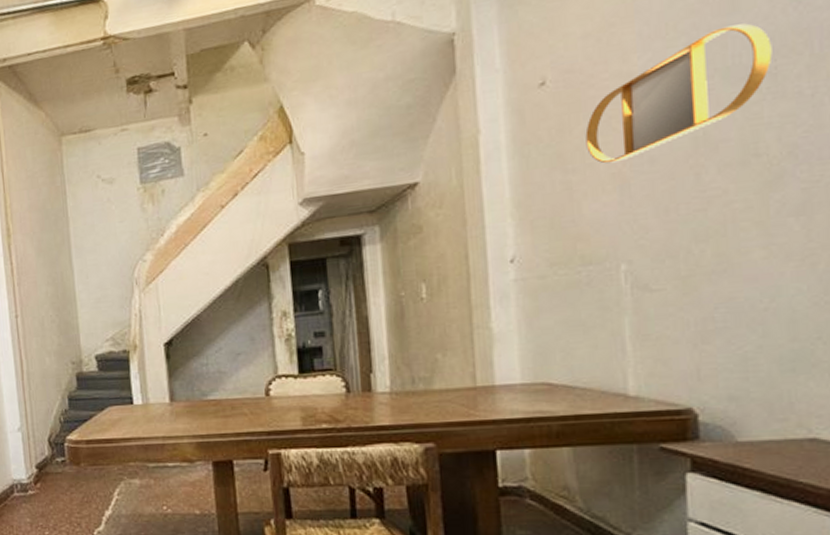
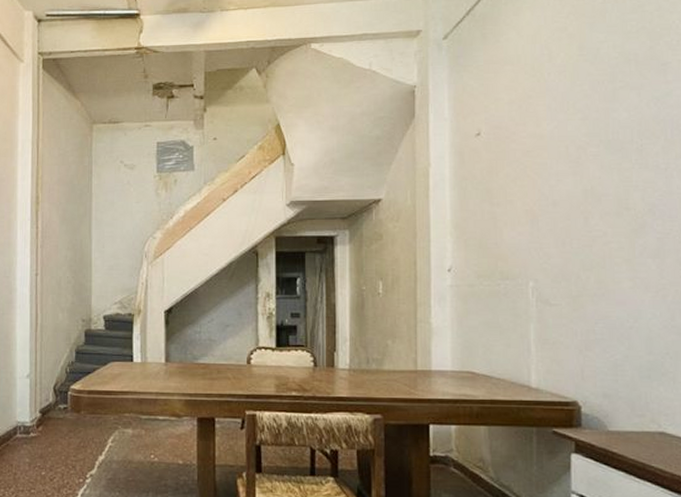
home mirror: present [585,23,772,164] -> none [508,110,640,202]

